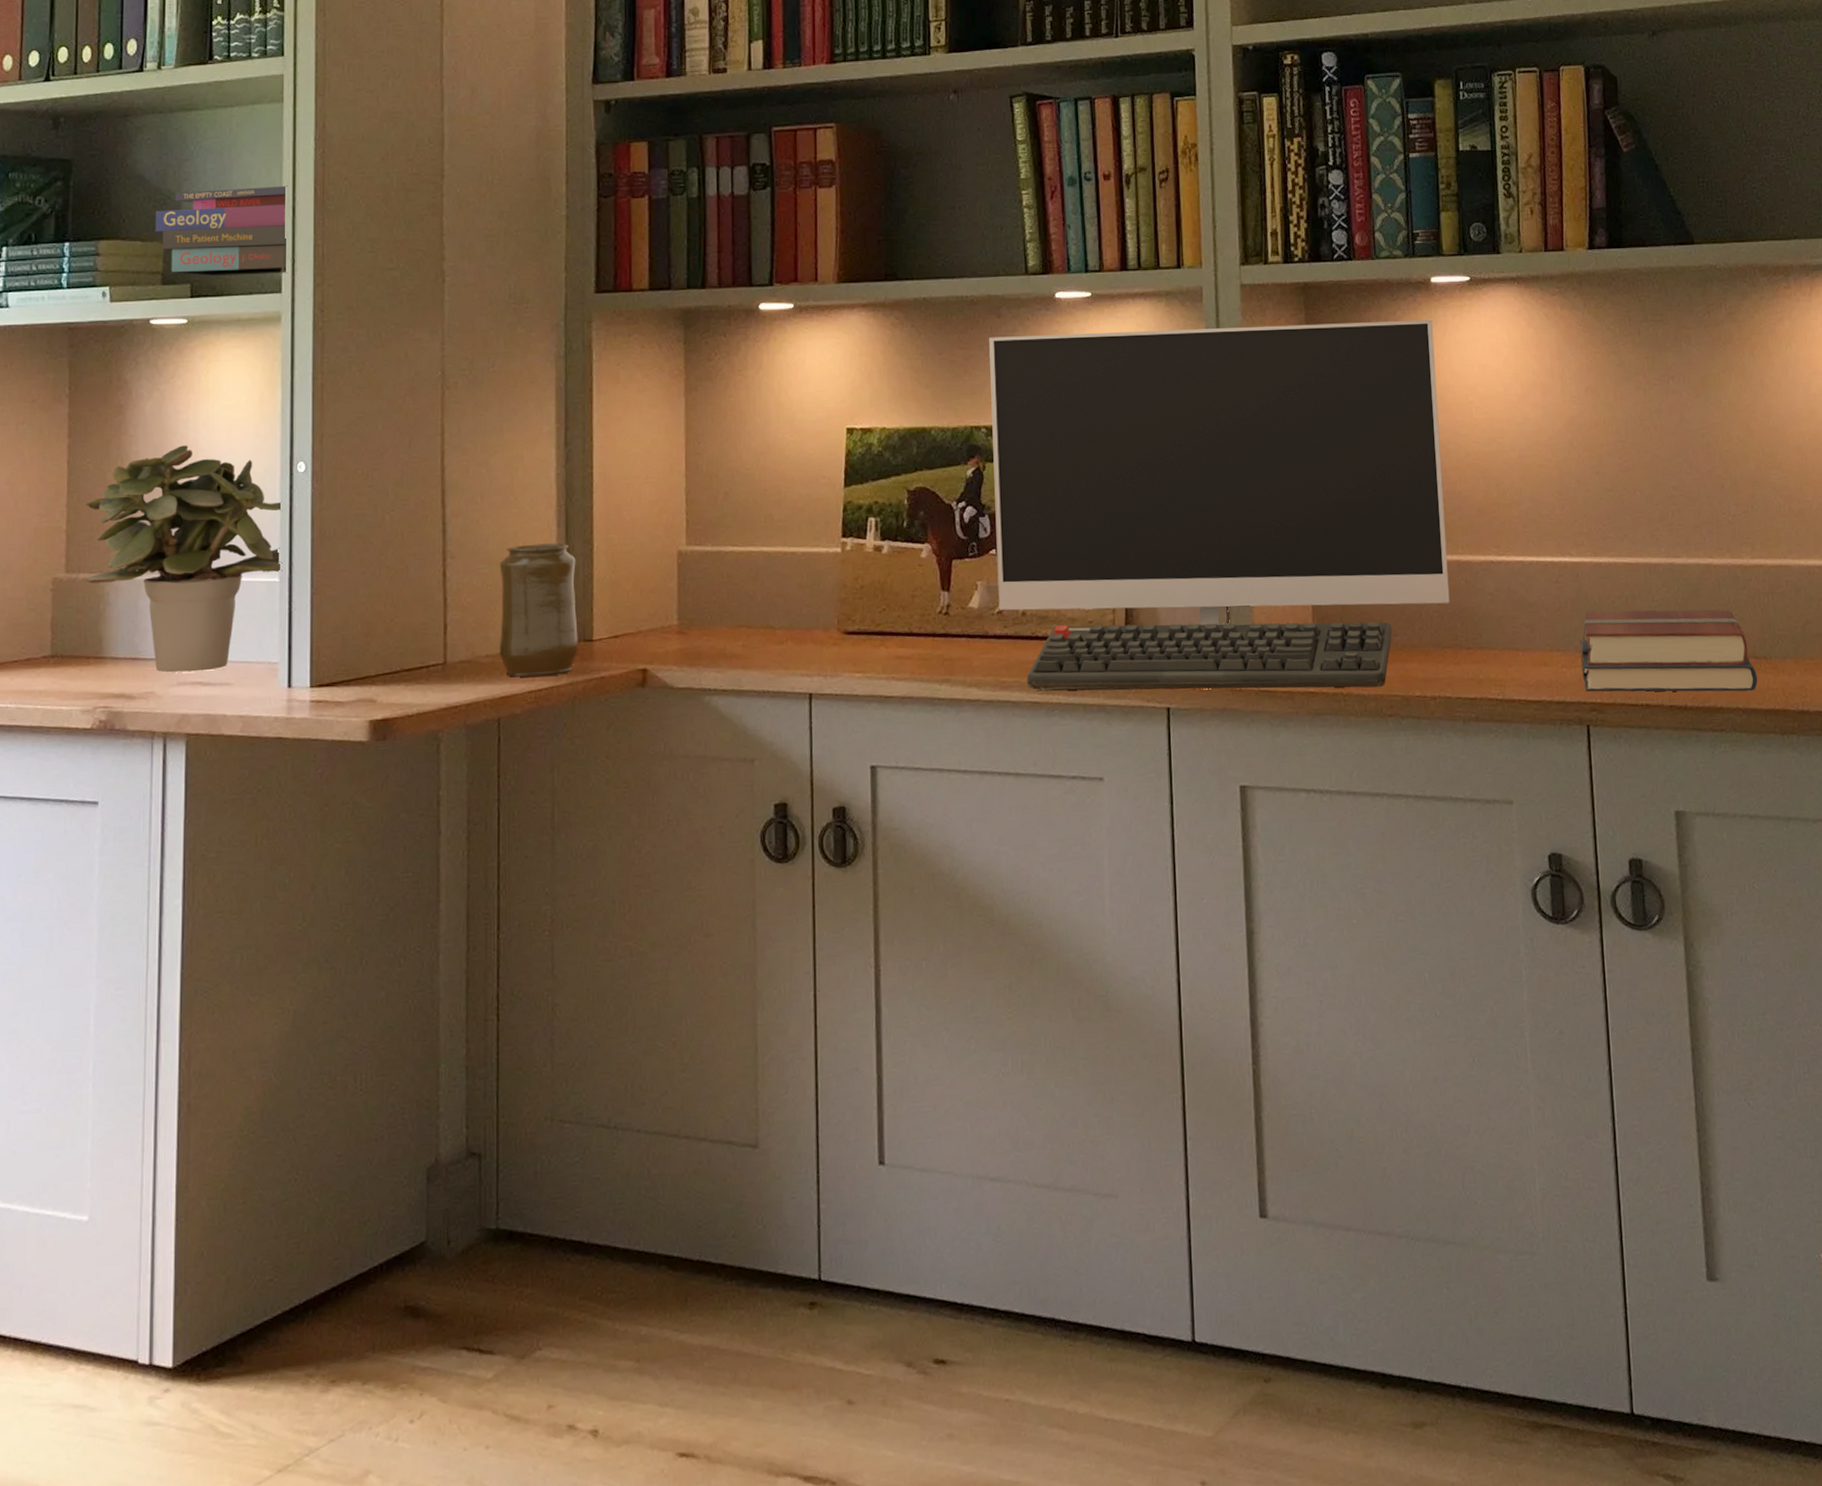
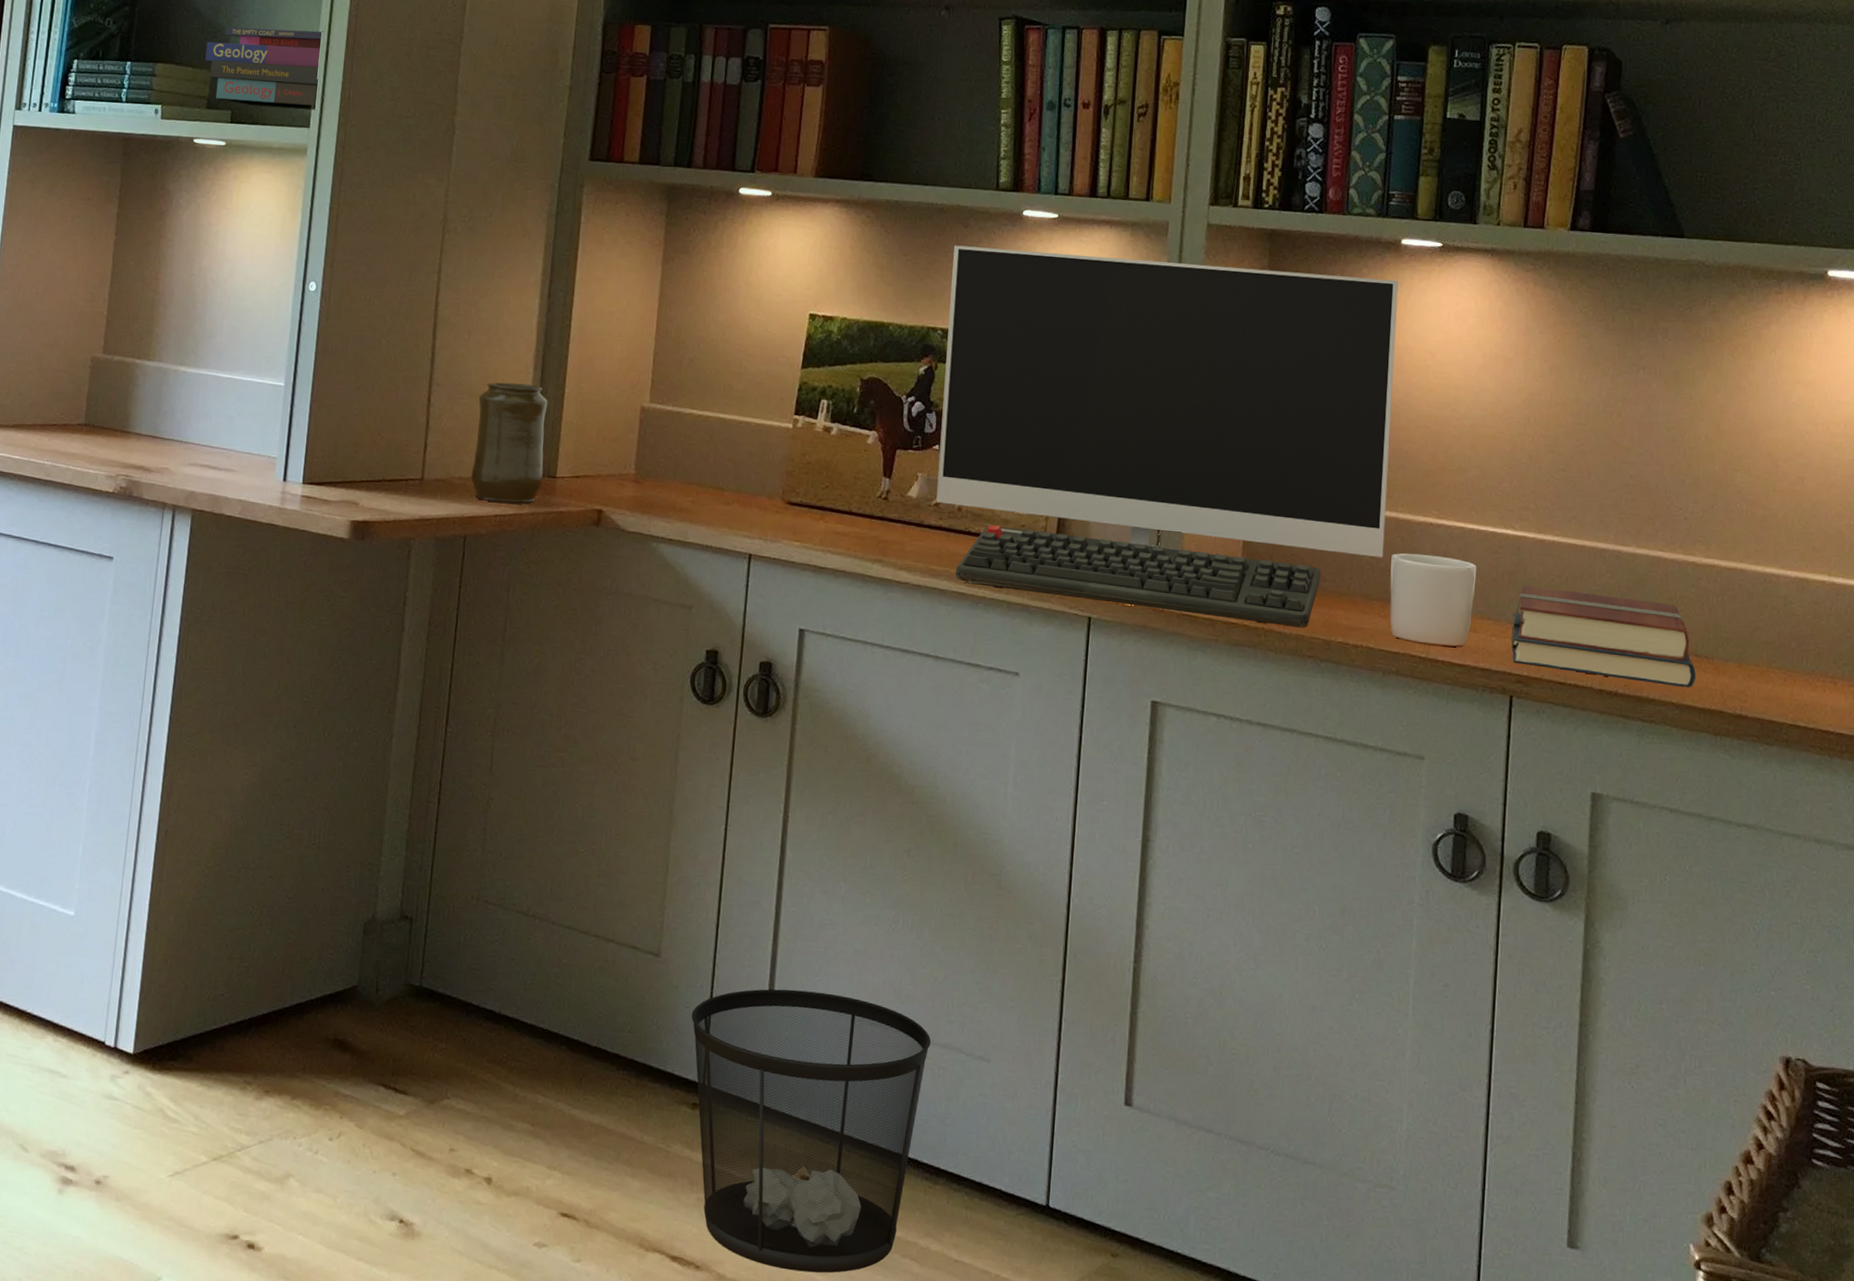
potted plant: present [85,445,283,673] -> none [120,254,293,456]
waste bin: none [798,1154,1055,1467] -> present [691,989,931,1273]
mug: none [1458,593,1543,687] -> present [1389,553,1477,648]

